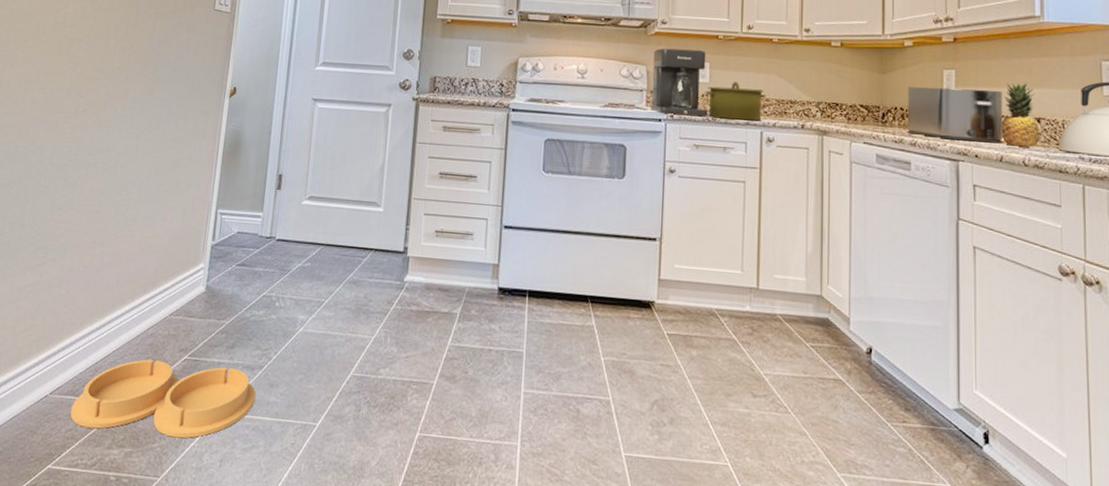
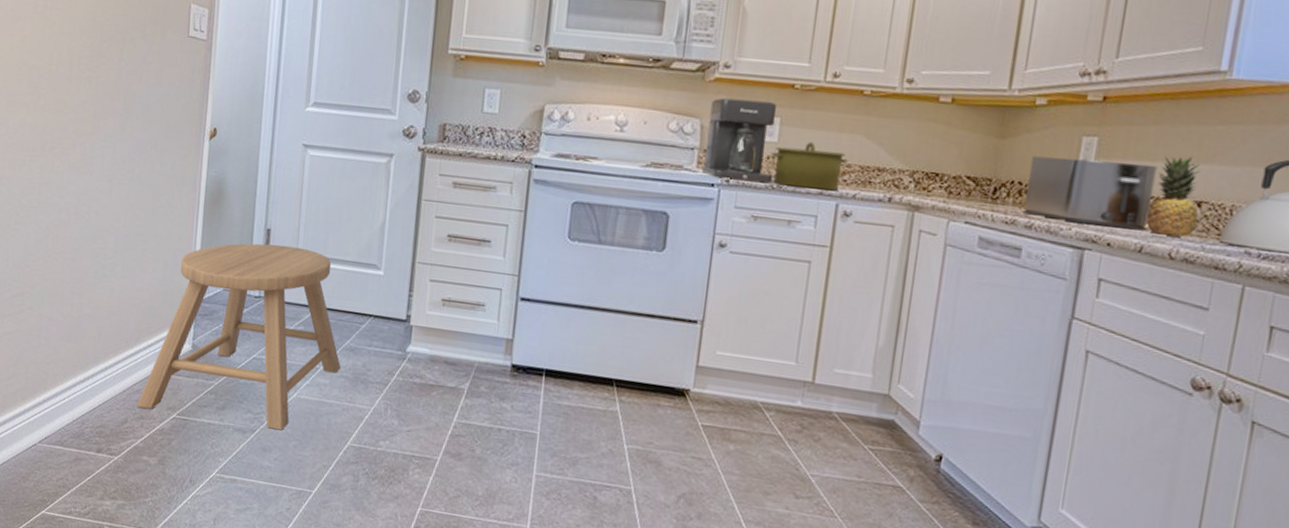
pet bowl: present [70,359,256,439] -> none [60,415,248,496]
stool: none [149,188,344,365] -> present [136,243,341,431]

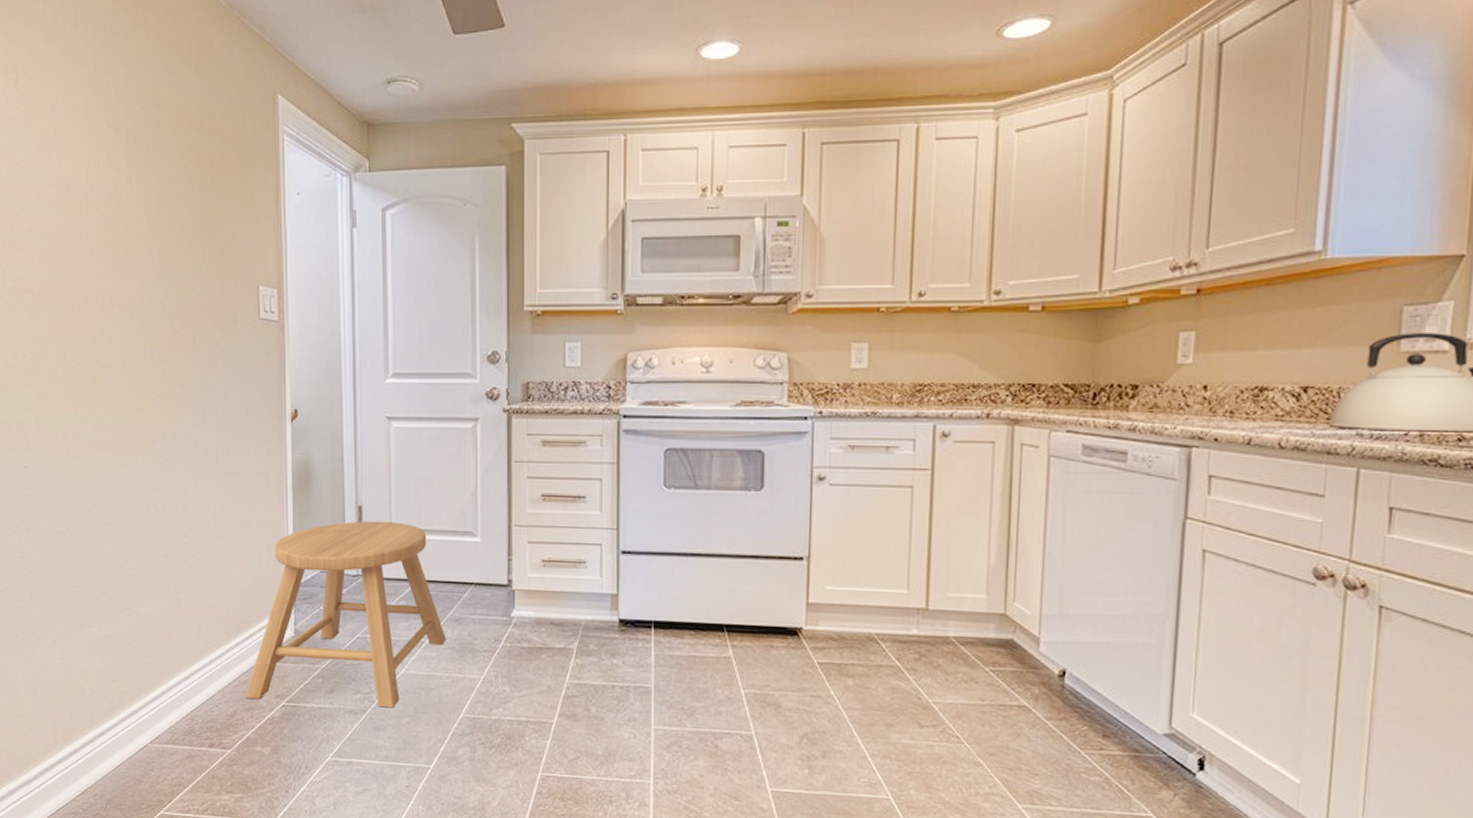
coffee maker: present [701,98,777,184] -> none [793,328,867,412]
cooking pot: present [771,142,848,191] -> none [862,365,941,412]
toaster: present [1023,156,1158,231] -> none [1125,354,1259,422]
fruit: present [1146,156,1201,237] -> none [1253,341,1306,425]

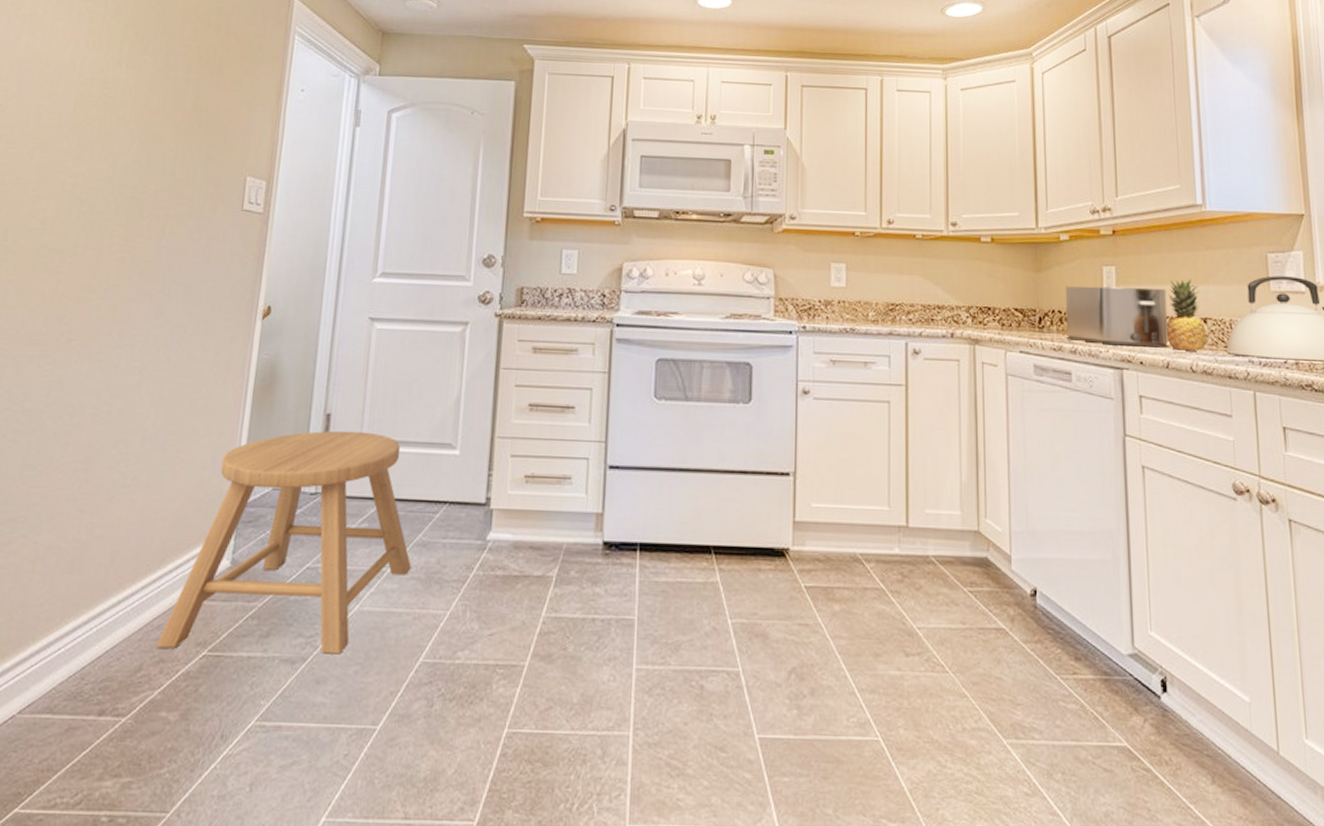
toaster: none [1125,354,1259,422] -> present [1065,286,1169,348]
fruit: none [1253,341,1306,425] -> present [1167,278,1207,351]

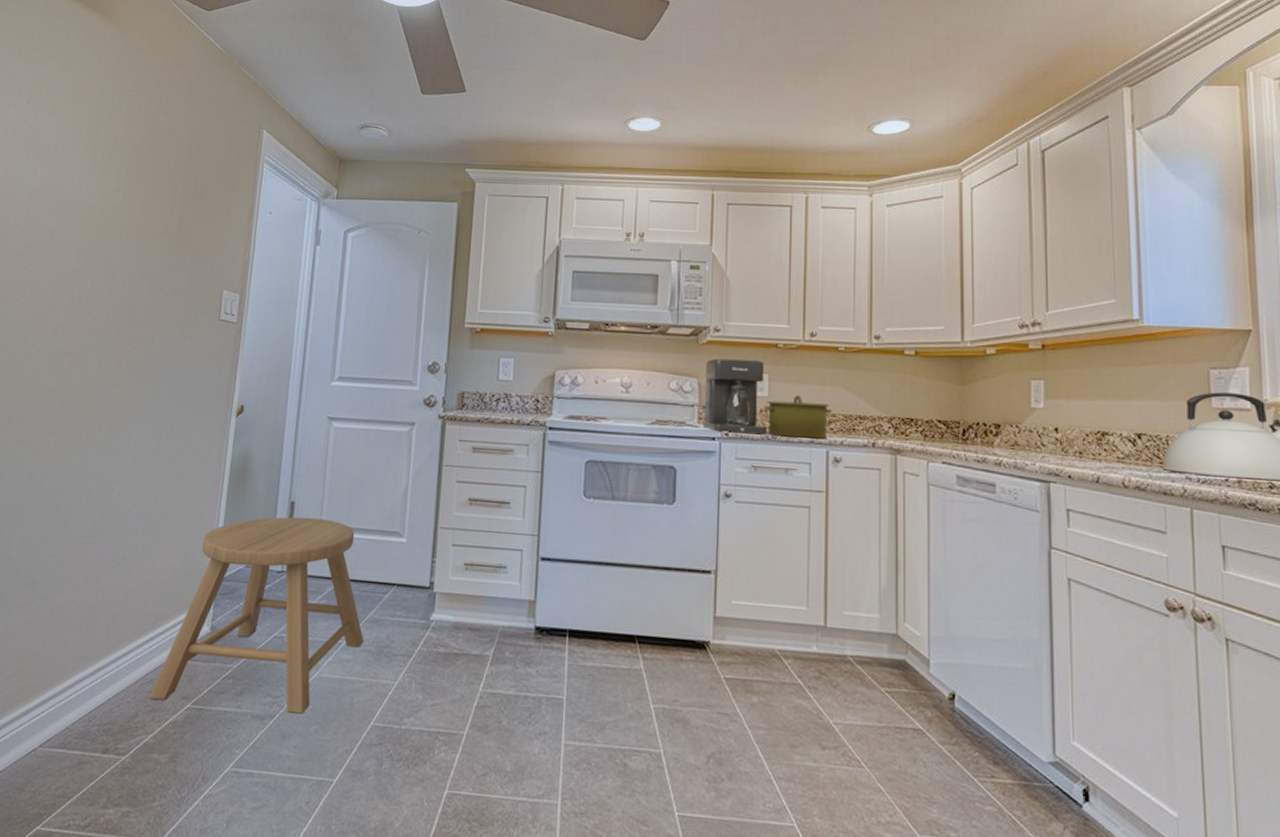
coffee maker: none [779,247,846,327] -> present [702,358,767,435]
cooking pot: none [841,285,911,330] -> present [764,395,832,439]
toaster: present [1065,286,1169,348] -> none [990,399,1100,463]
fruit: present [1167,278,1207,351] -> none [1098,393,1141,467]

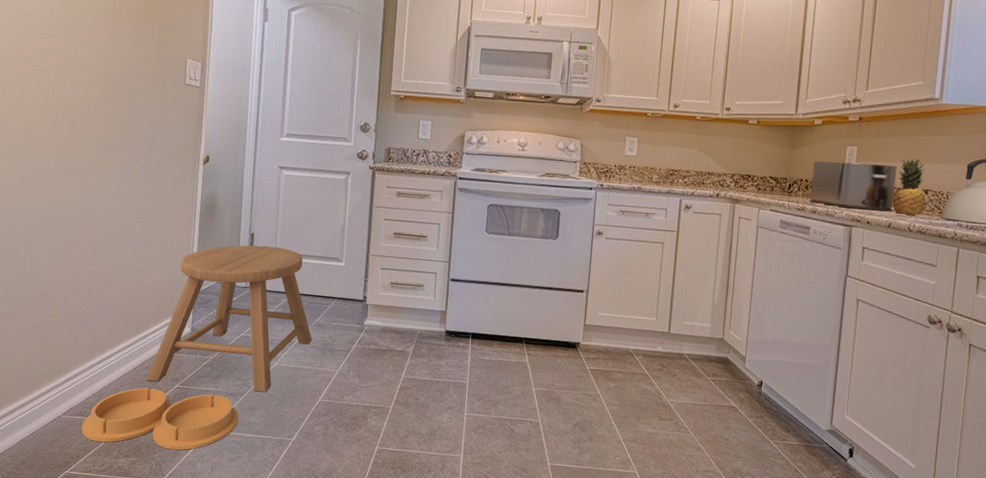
pet bowl: none [61,708,266,797] -> present [81,387,239,451]
coffee maker: present [702,358,767,435] -> none [582,124,636,186]
cooking pot: present [764,395,832,439] -> none [632,155,687,190]
toaster: none [990,399,1100,463] -> present [809,161,898,212]
fruit: none [1098,393,1141,467] -> present [892,158,927,215]

